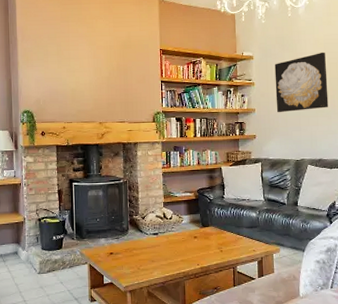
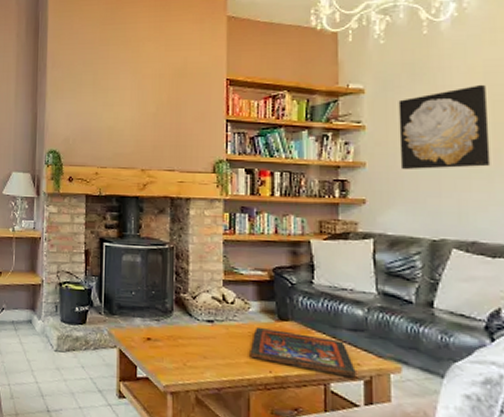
religious icon: none [184,233,253,260] -> present [250,326,356,378]

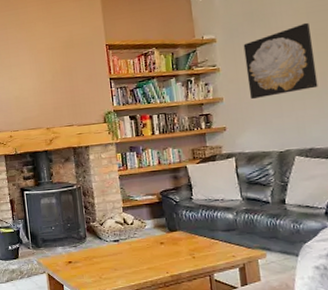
religious icon: present [250,326,356,378] -> none [149,239,233,267]

